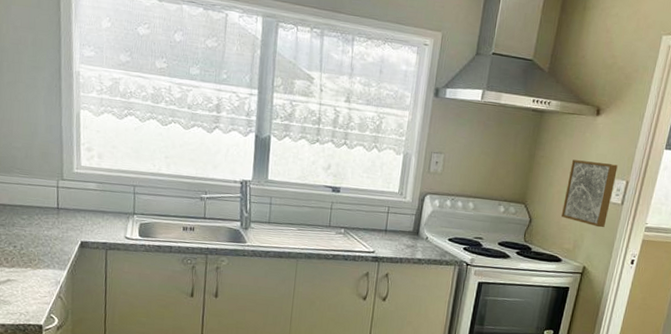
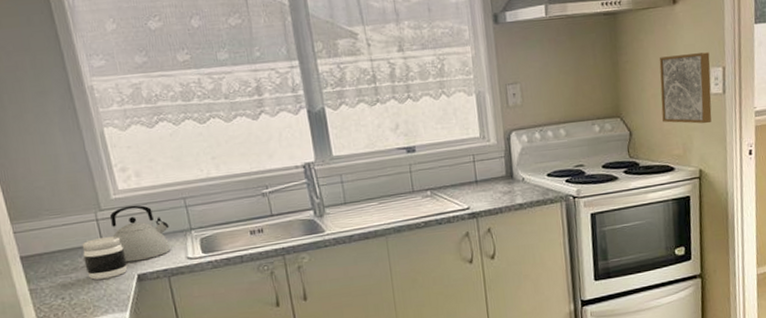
jar: none [39,202,75,239] -> present [82,236,128,280]
kettle: none [68,181,117,231] -> present [109,205,171,263]

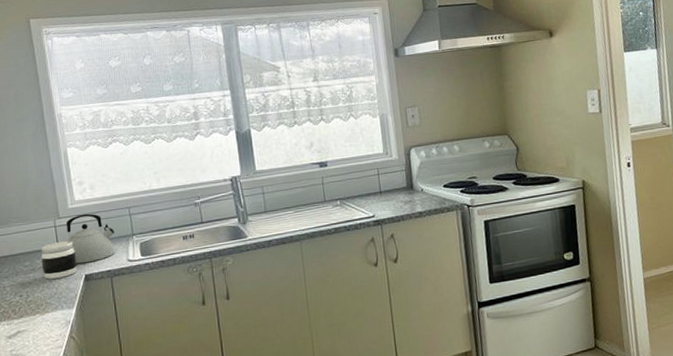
wall art: present [659,52,712,124] -> none [540,77,591,140]

